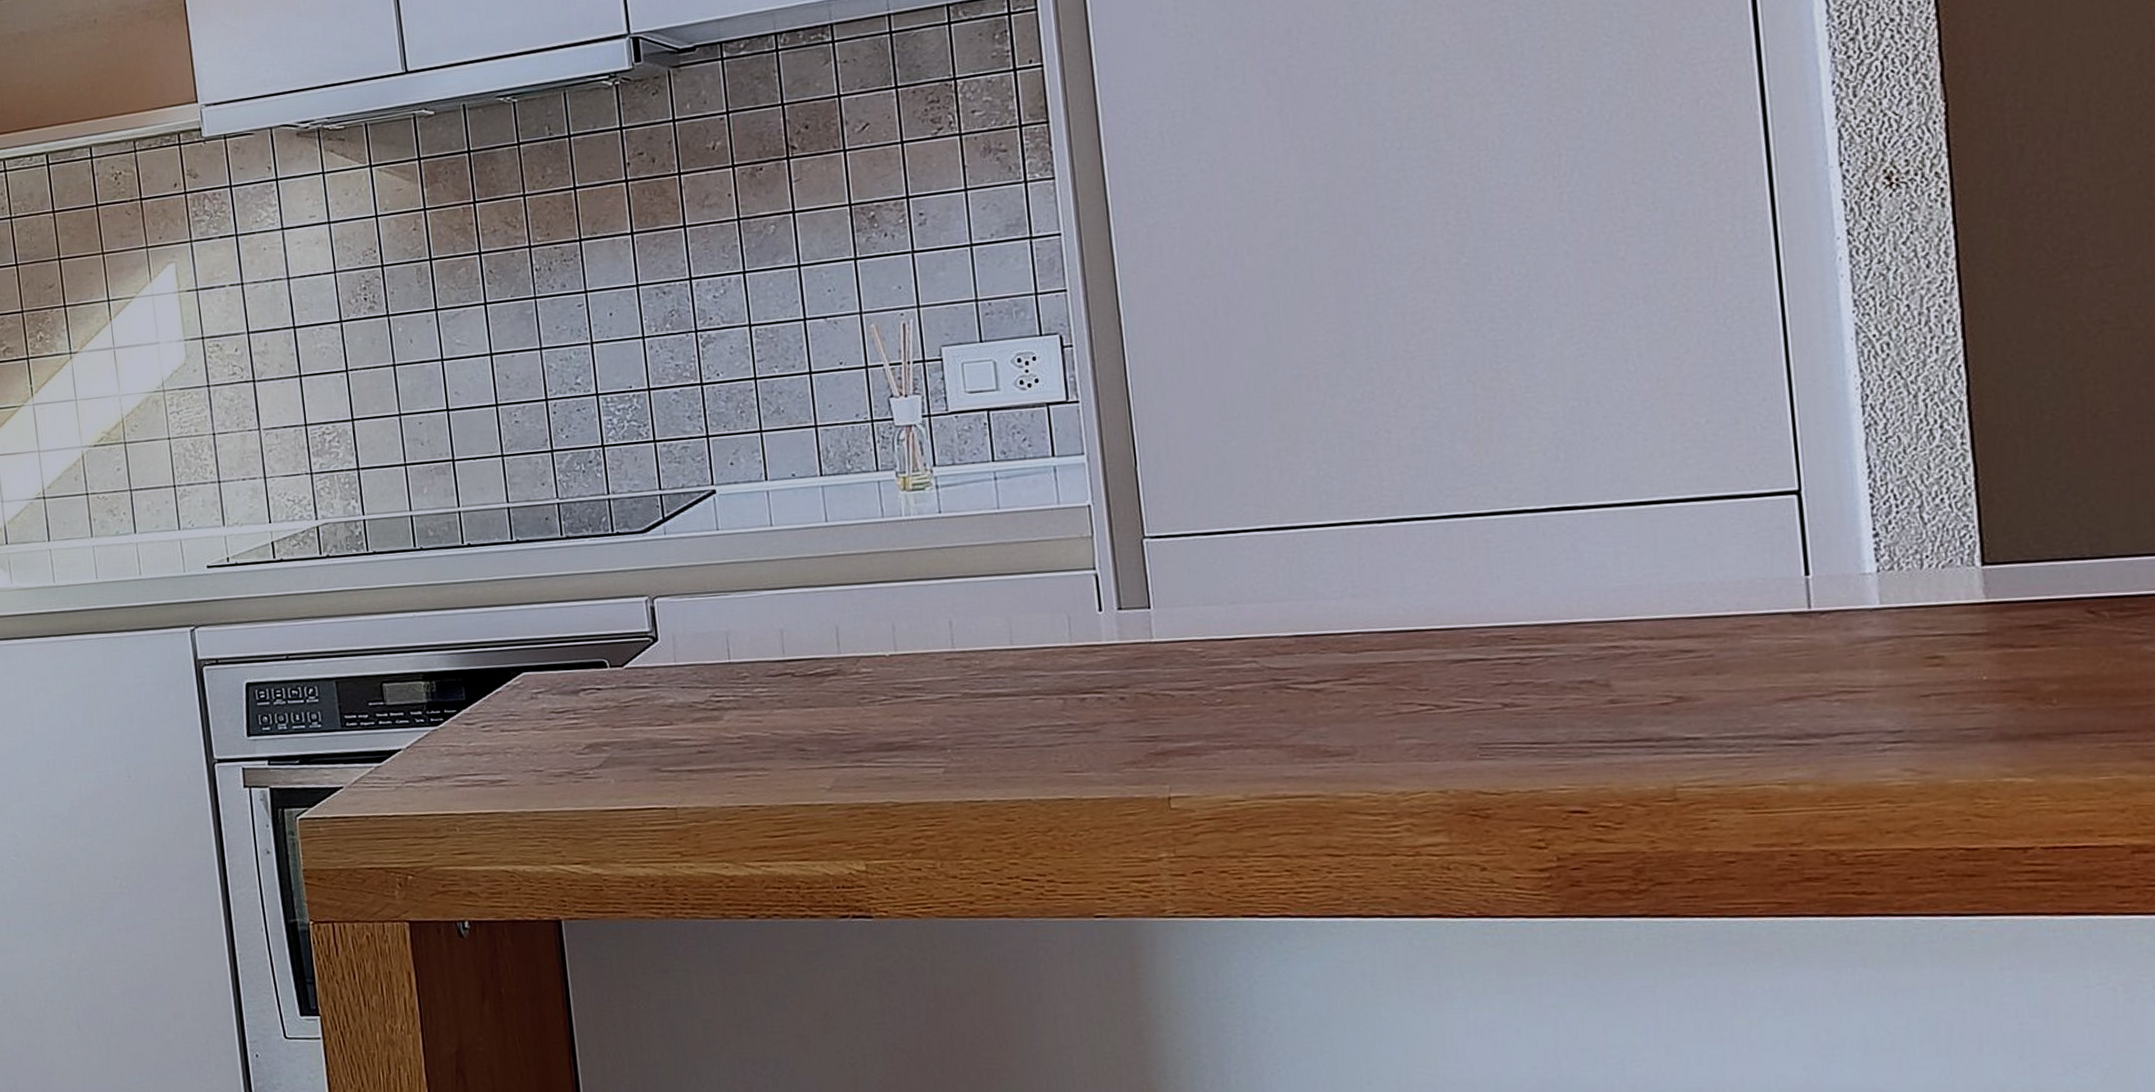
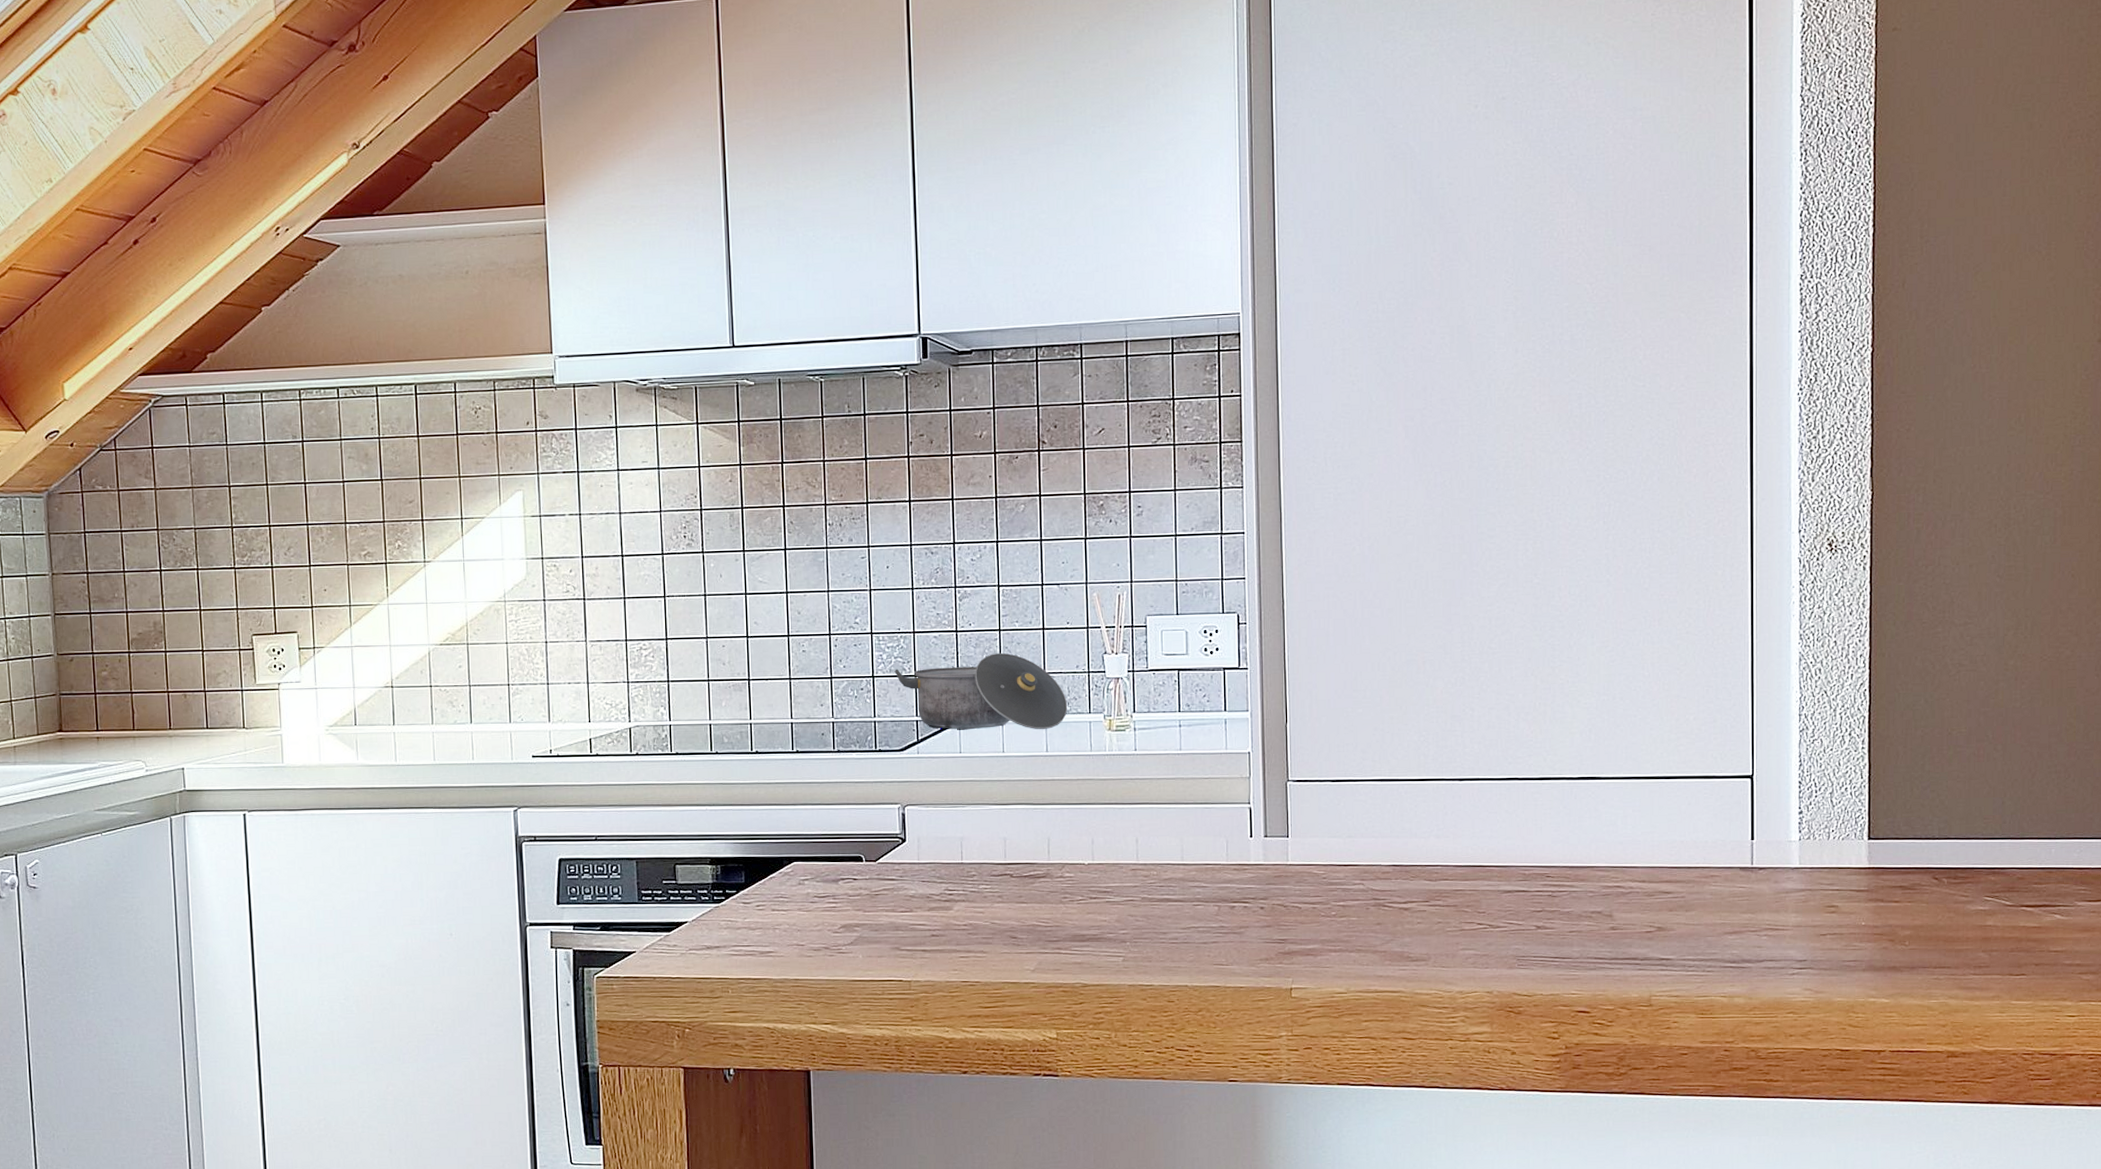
cooking pot: none [628,405,849,503] -> present [894,652,1068,730]

